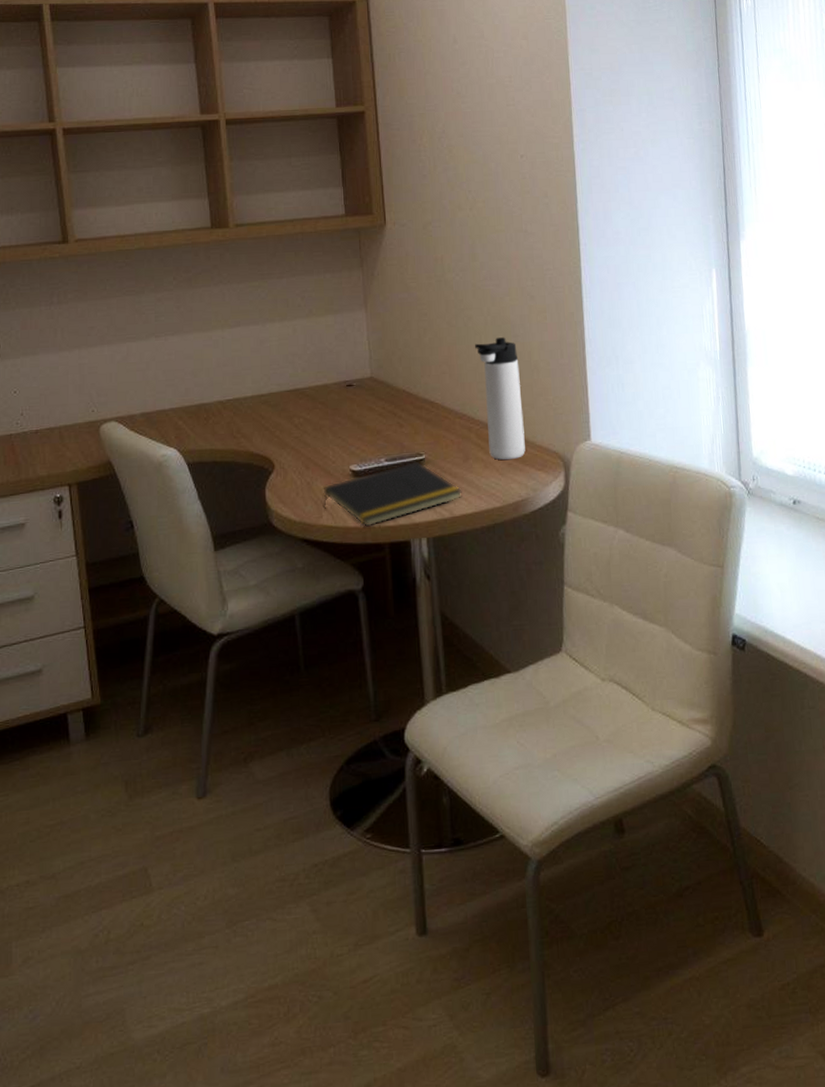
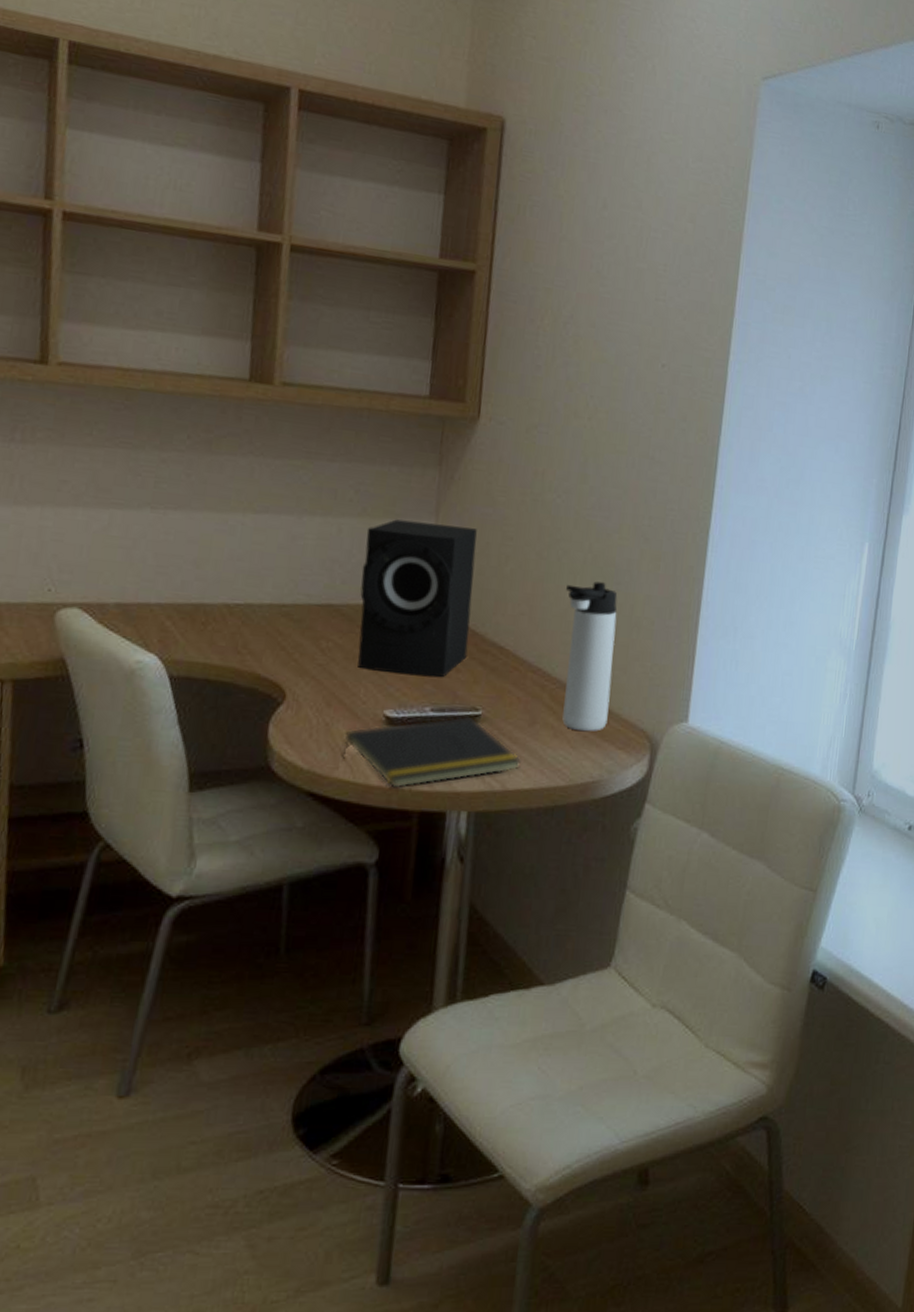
speaker: none [315,311,406,436] -> present [358,519,477,678]

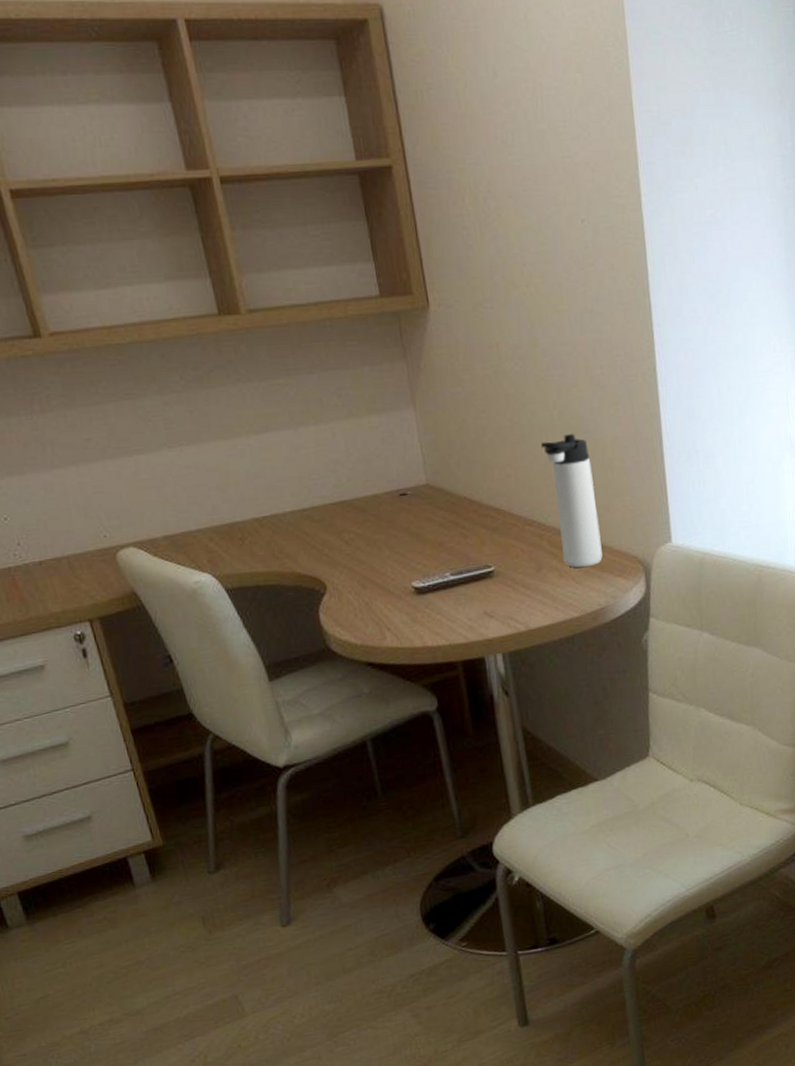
notepad: present [342,716,521,789] -> none [384,573,537,646]
speaker: present [358,519,477,678] -> none [356,409,470,551]

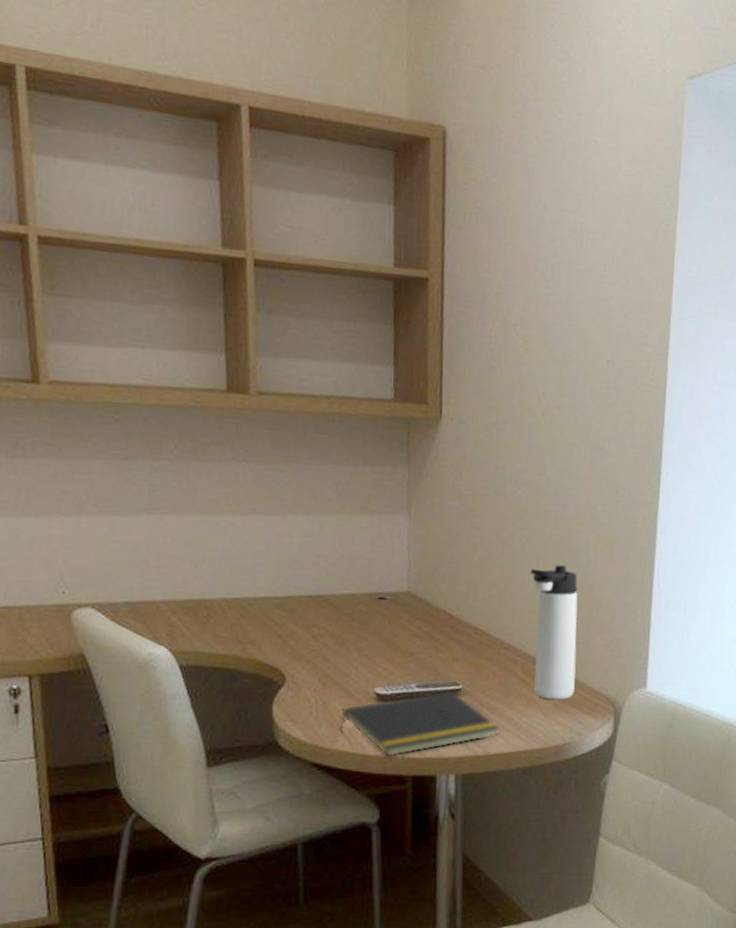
notepad: none [384,573,537,646] -> present [340,690,500,757]

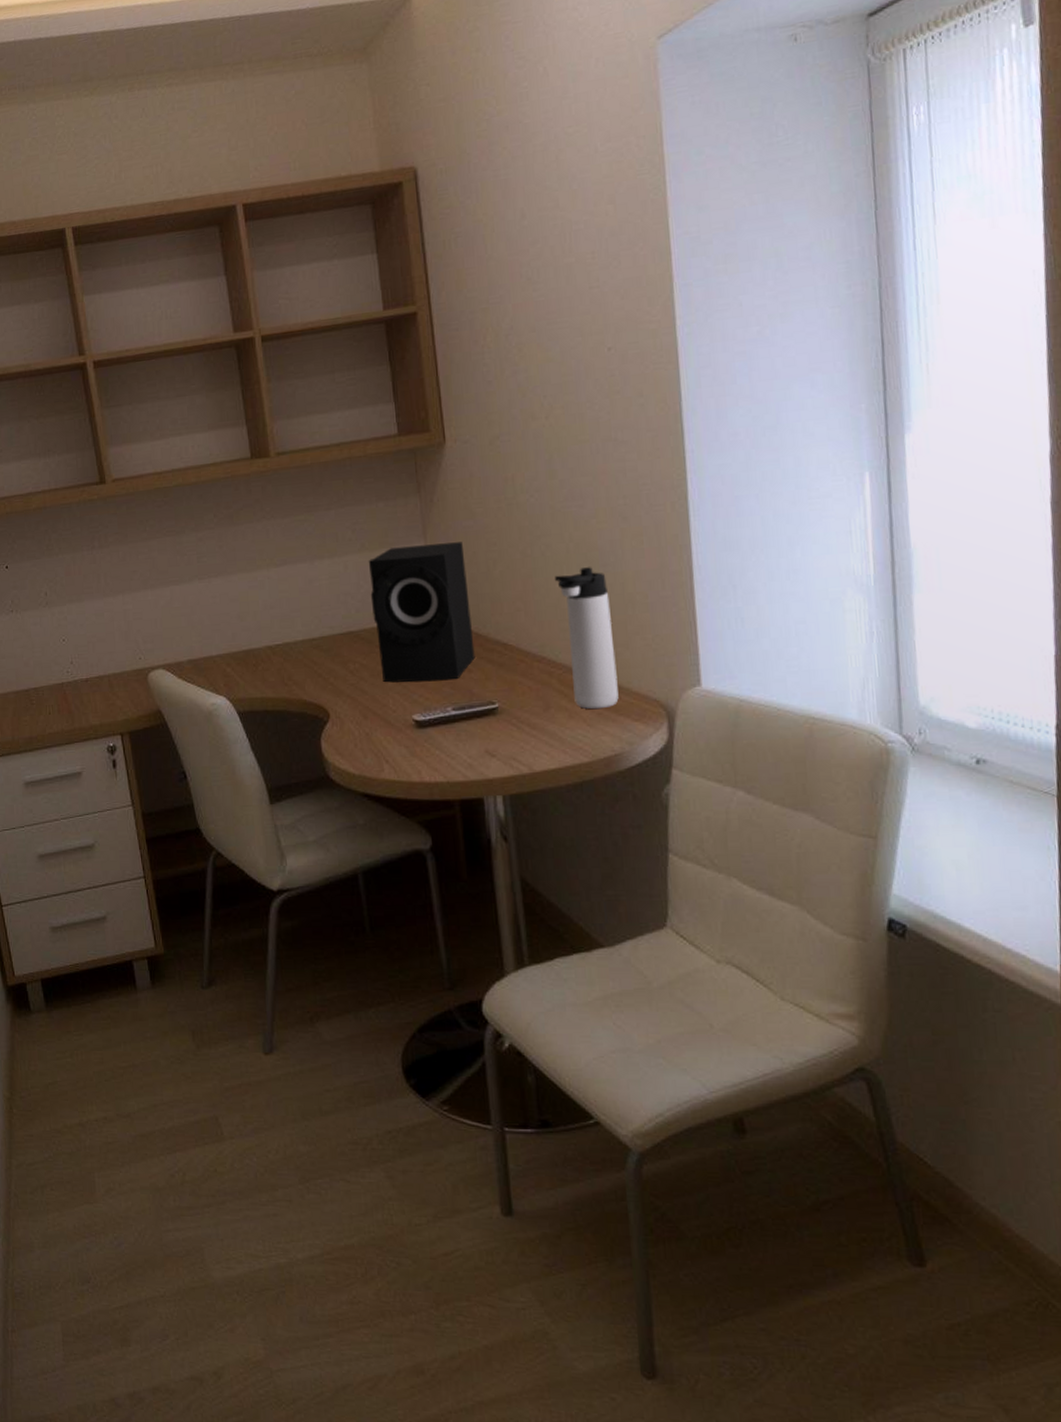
notepad: present [340,690,500,757] -> none [383,710,543,782]
speaker: none [344,515,447,657] -> present [368,542,475,683]

